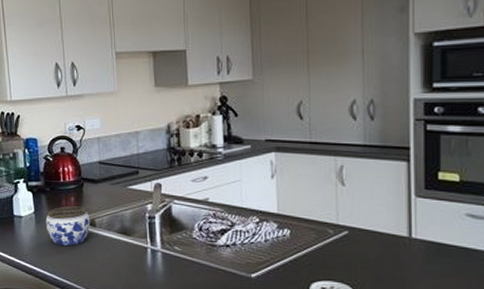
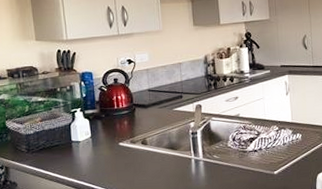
jar: present [45,206,91,247] -> none [101,128,142,164]

